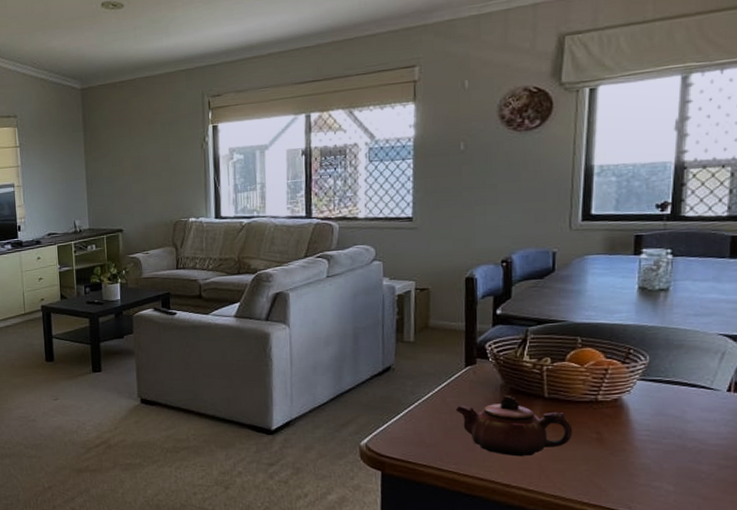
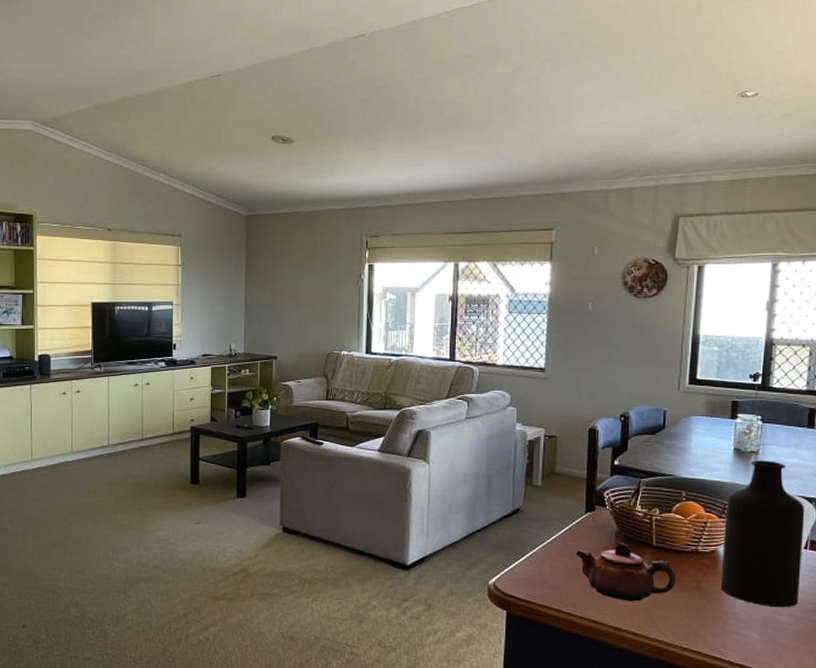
bottle: none [625,297,728,457] -> present [720,460,805,608]

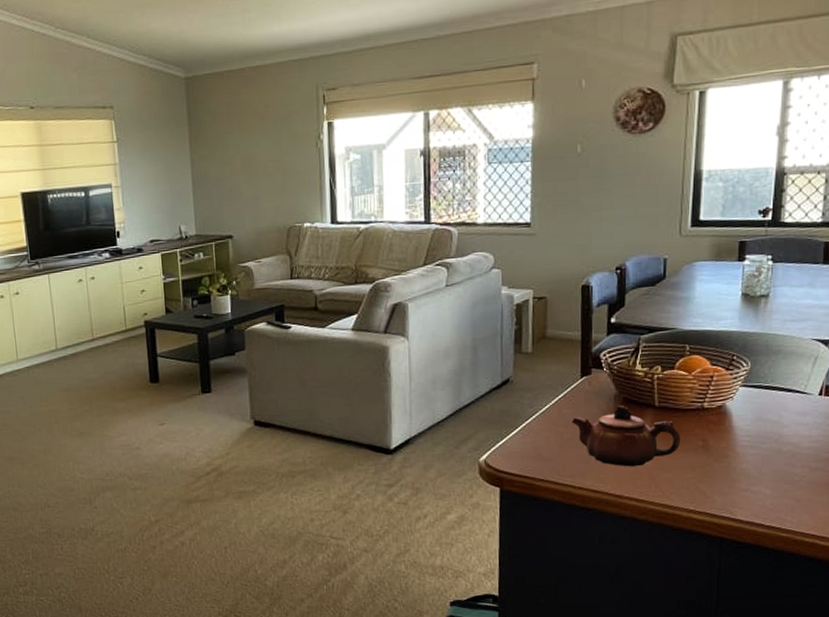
bottle: present [720,460,805,608] -> none [728,303,820,460]

